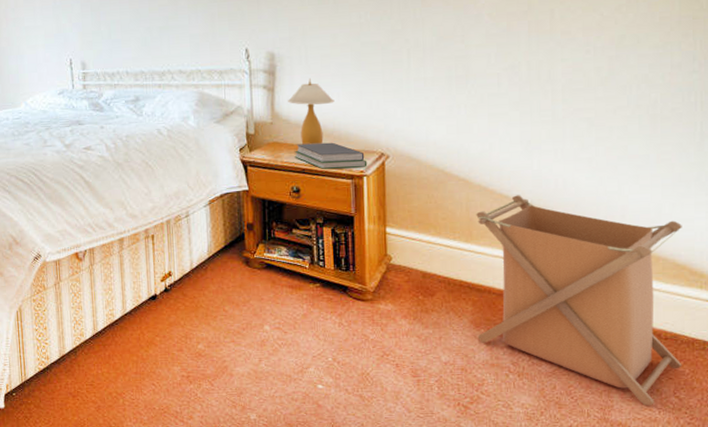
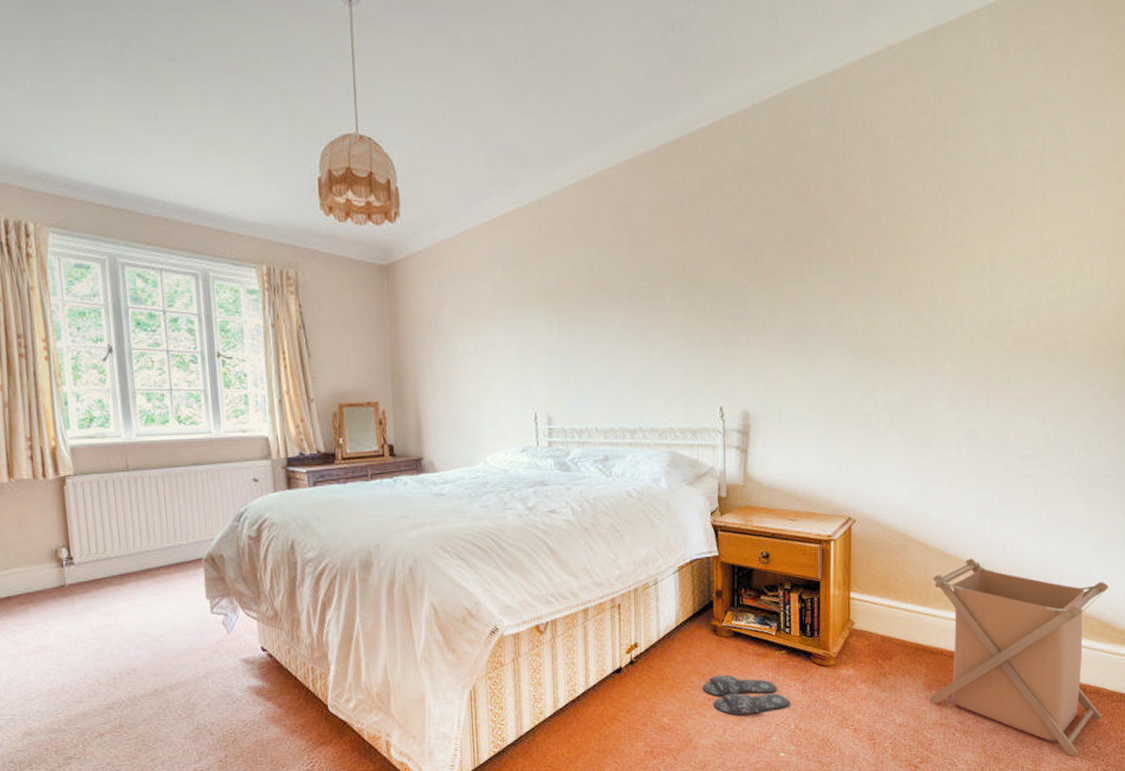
slippers: none [237,306,327,346] -> present [703,675,790,716]
table lamp: present [288,78,335,145] -> none [761,439,806,509]
book: present [294,142,368,169] -> none [765,506,835,534]

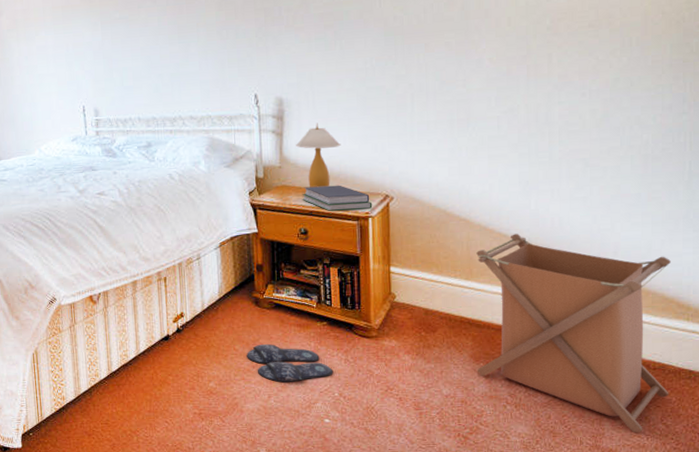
table lamp: none [761,439,806,509] -> present [296,122,341,188]
book: none [765,506,835,534] -> present [302,185,373,211]

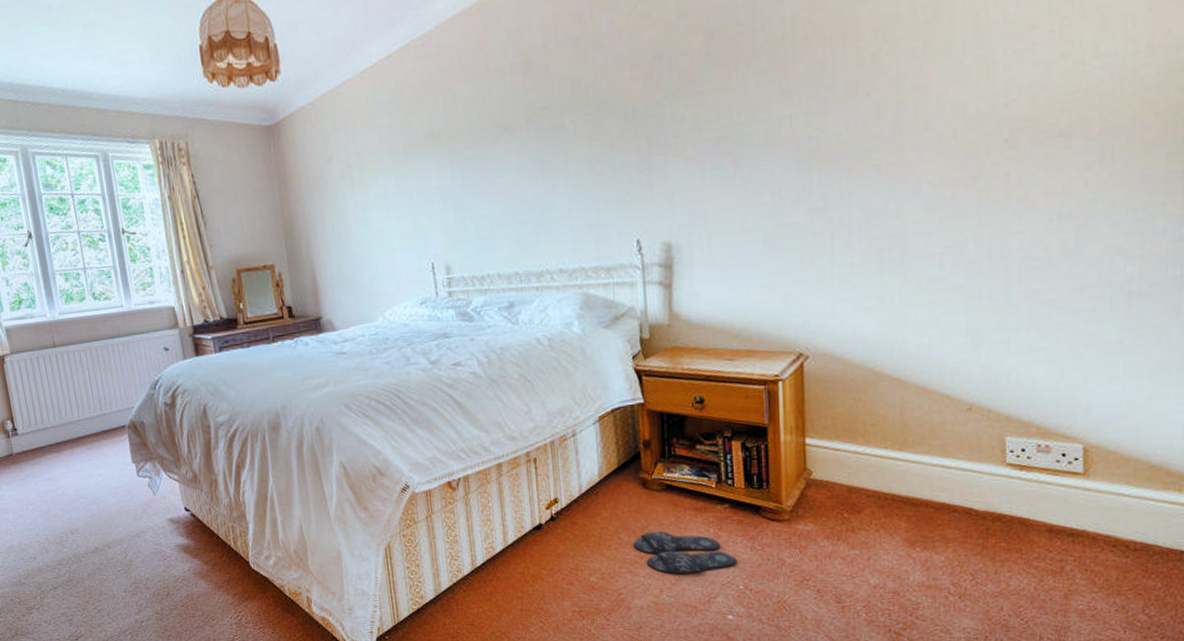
table lamp: present [296,122,341,188] -> none [688,270,744,348]
book: present [302,185,373,211] -> none [696,343,783,375]
laundry basket: present [476,234,671,433] -> none [912,394,1159,626]

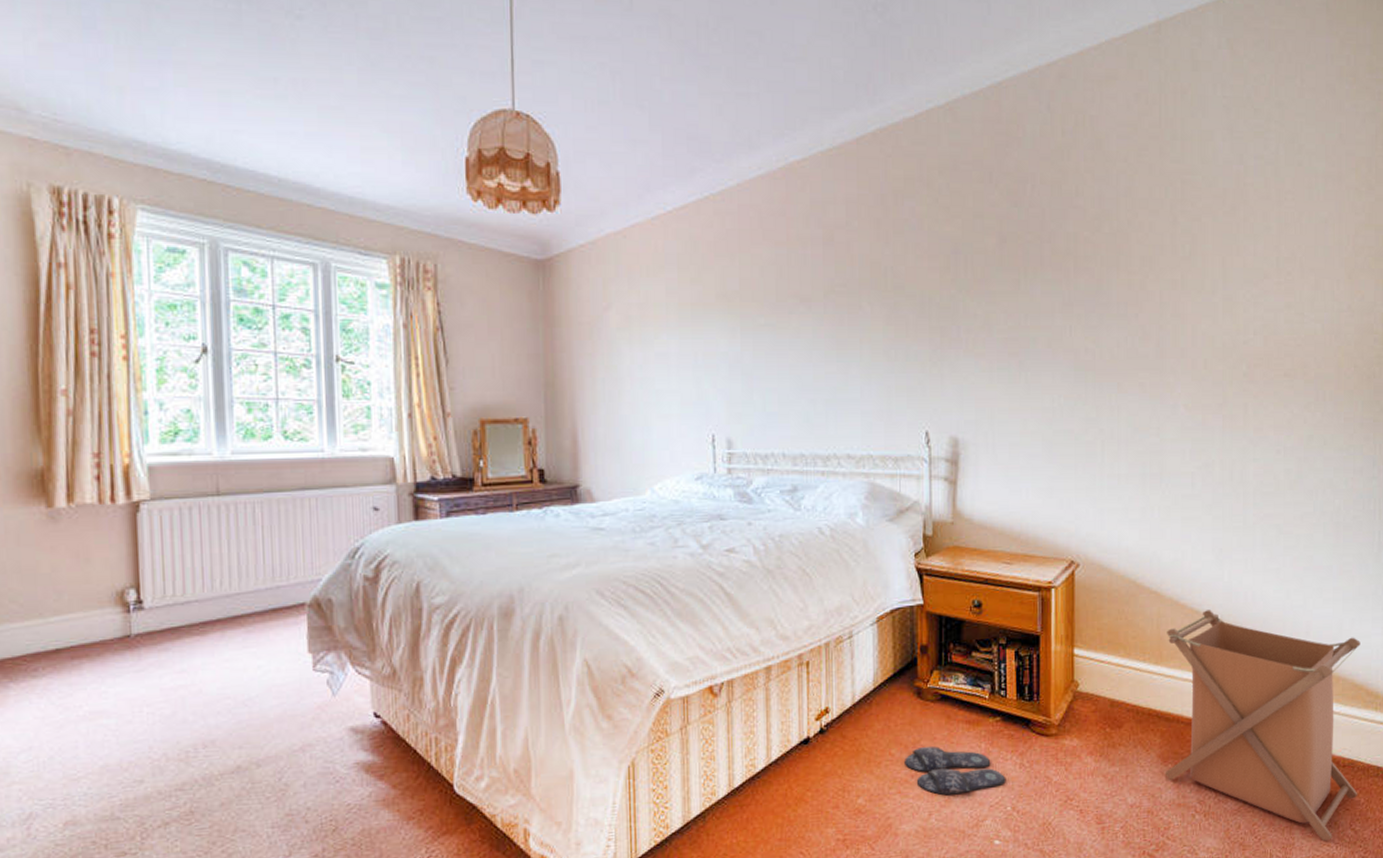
laundry basket: none [912,394,1159,626] -> present [1164,610,1360,842]

